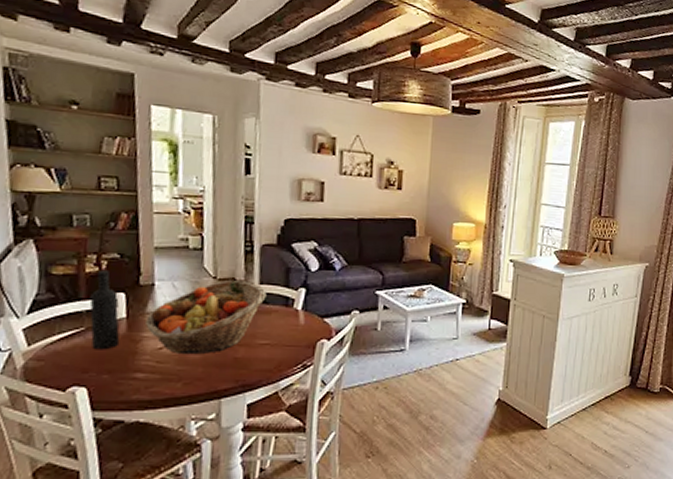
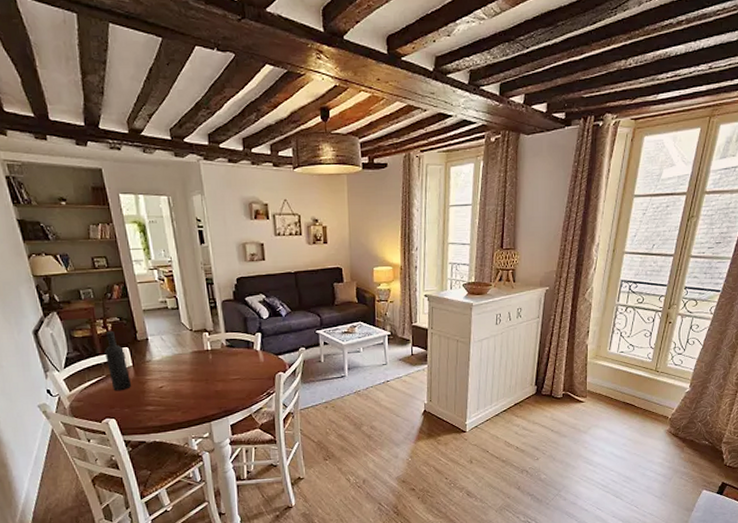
fruit basket: present [145,280,267,355] -> none [147,331,232,391]

